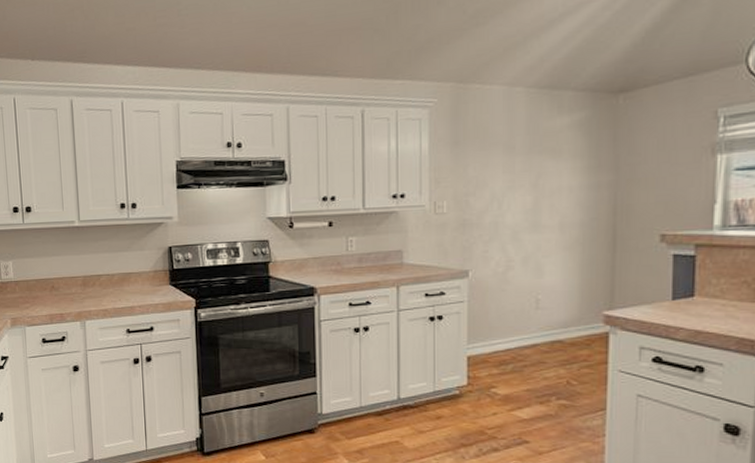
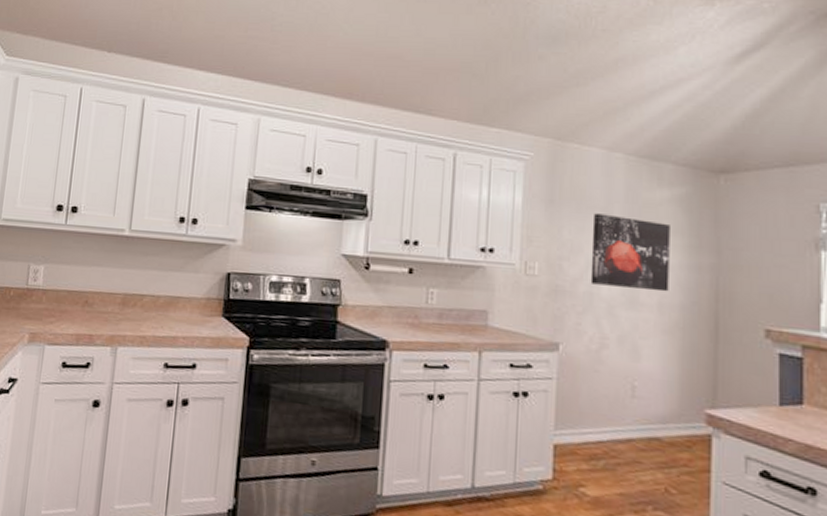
wall art: none [495,147,570,214] -> present [590,213,670,292]

